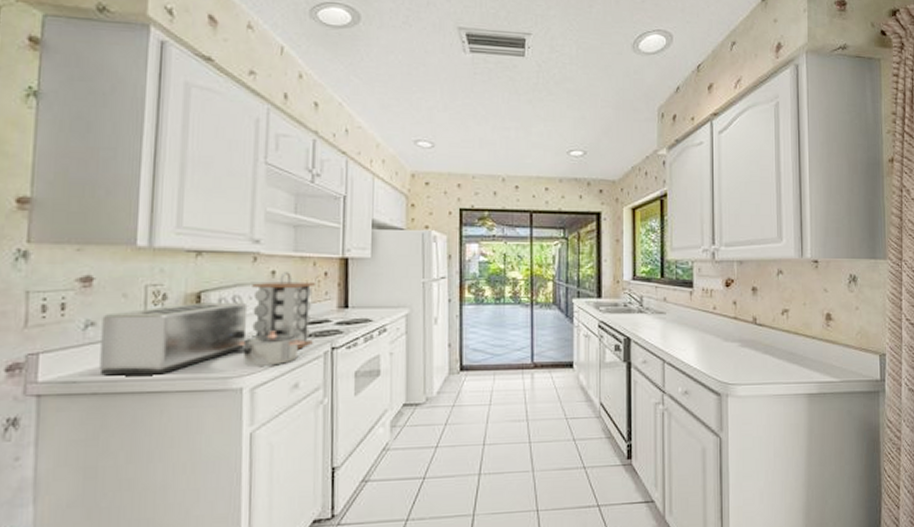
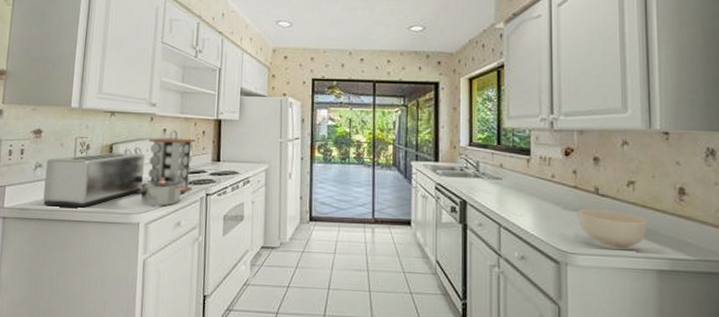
bowl: none [737,338,800,377] -> present [577,208,649,249]

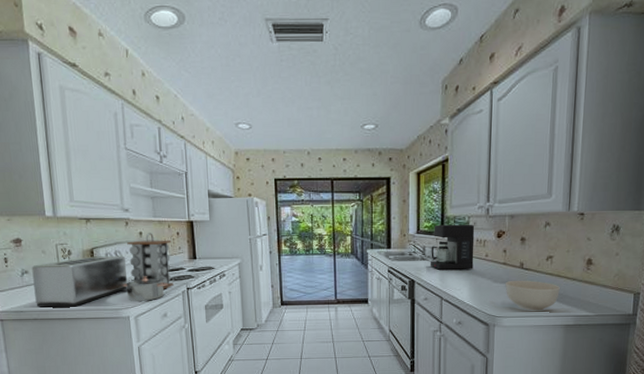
coffee maker: none [486,137,537,192] -> present [431,224,475,270]

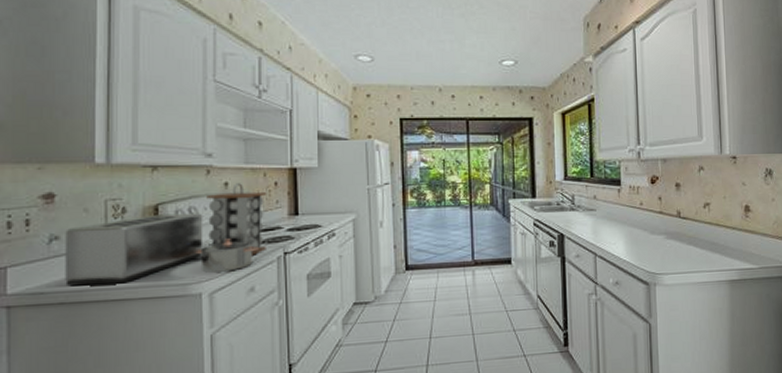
coffee maker: present [431,224,475,270] -> none [581,169,628,221]
bowl: present [505,280,561,311] -> none [663,230,722,266]

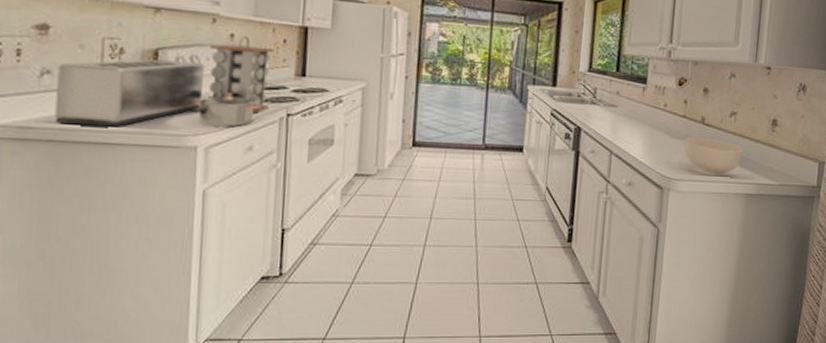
bowl: none [663,230,722,266] -> present [683,136,744,176]

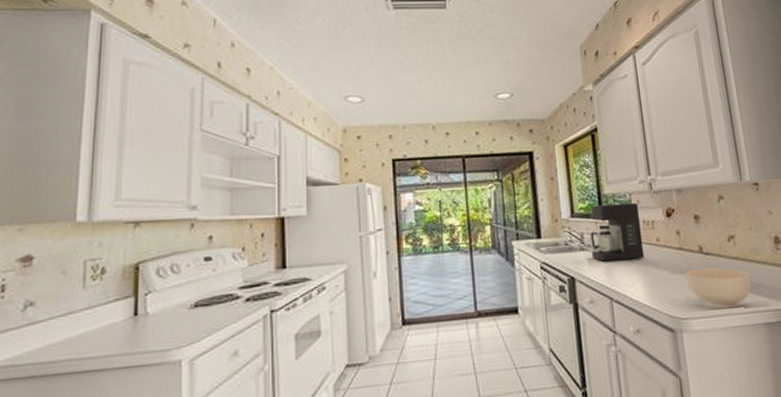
toaster: present [53,59,205,127] -> none [36,270,186,358]
cooking pot: present [192,93,262,128] -> none [174,297,245,337]
spice rack: present [209,36,275,113] -> none [190,236,253,315]
coffee maker: none [601,63,655,120] -> present [590,202,645,262]

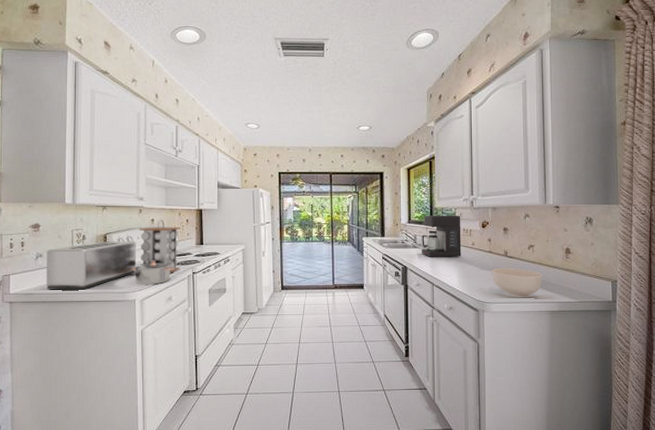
toaster: none [36,270,186,358] -> present [45,241,137,290]
cooking pot: none [174,297,245,337] -> present [130,260,176,285]
spice rack: none [190,236,253,315] -> present [139,220,181,274]

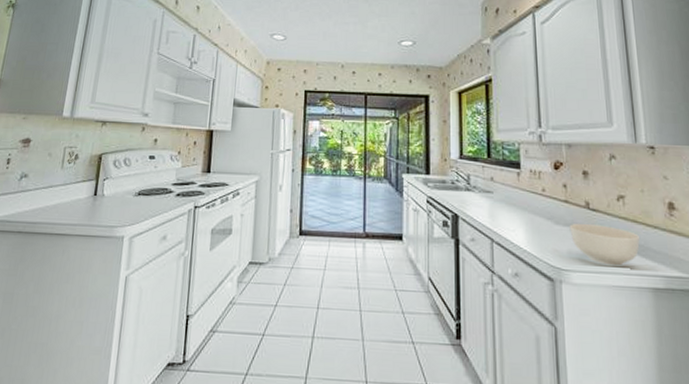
toaster: present [45,241,137,290] -> none [25,162,135,220]
cooking pot: present [130,260,176,285] -> none [123,189,175,219]
spice rack: present [139,220,181,274] -> none [136,140,187,206]
coffee maker: present [422,215,461,257] -> none [477,150,529,206]

